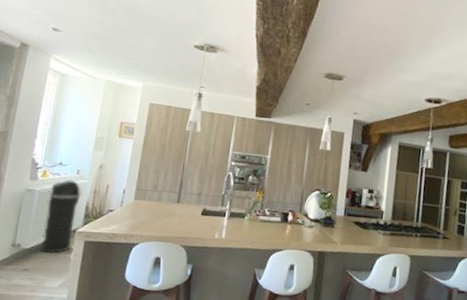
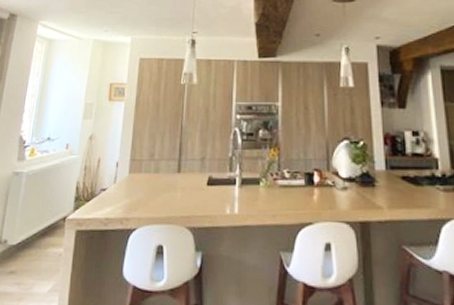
trash can: present [40,180,83,253] -> none [27,157,72,249]

